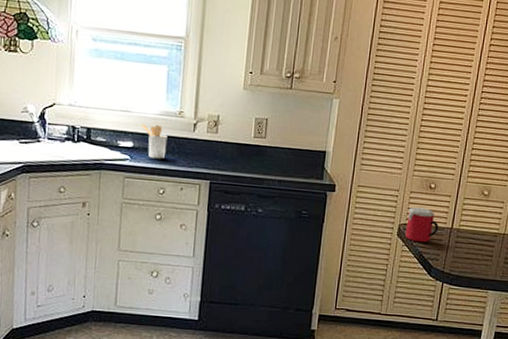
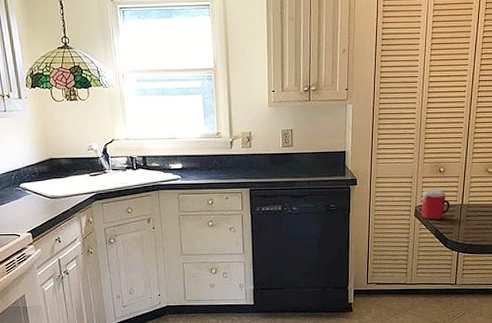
utensil holder: present [140,123,168,159] -> none [186,146,210,176]

